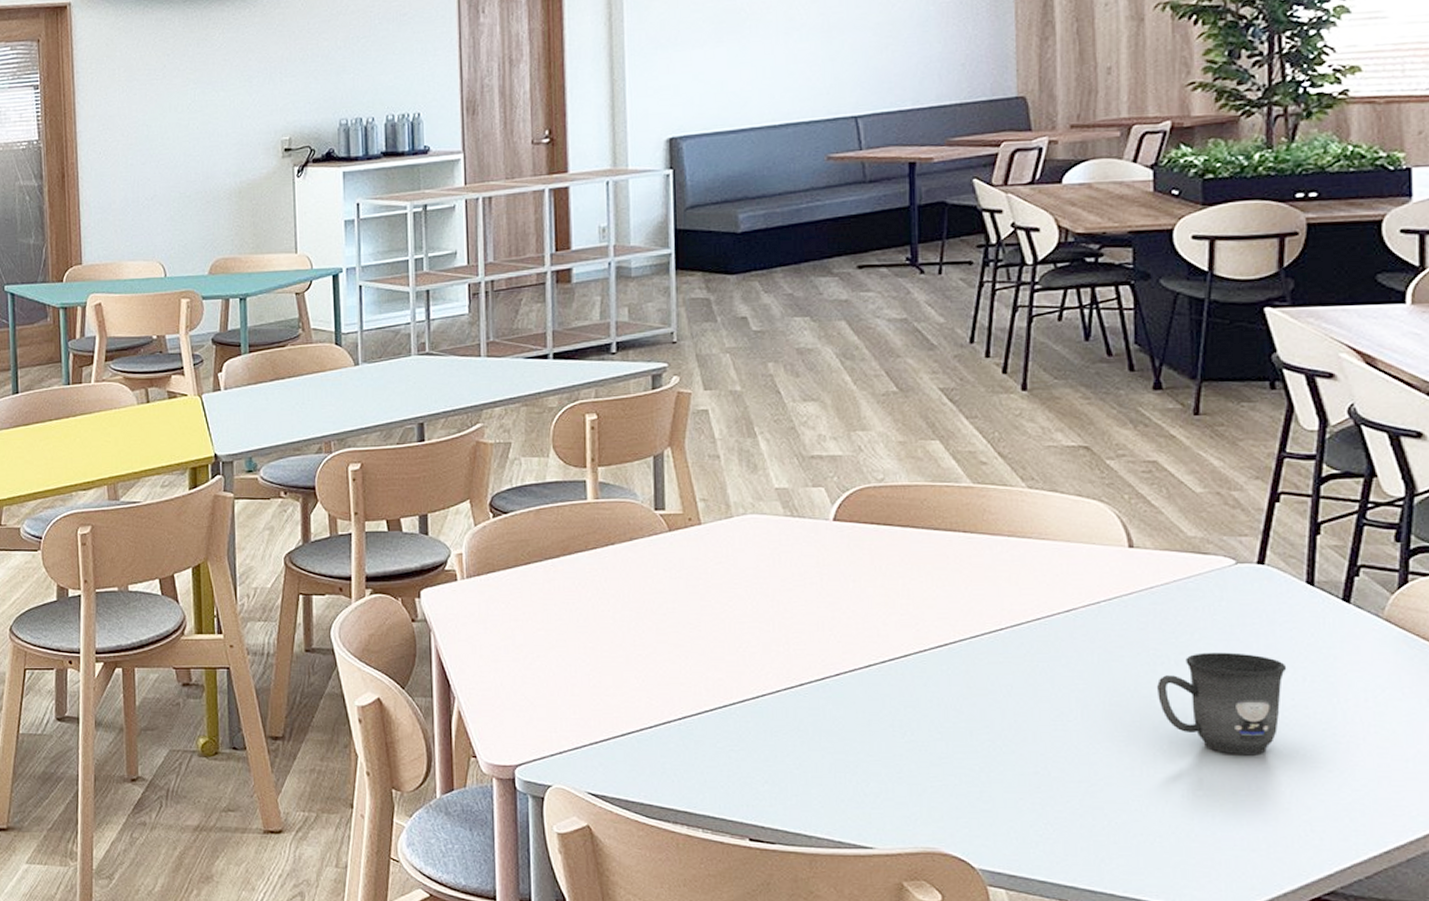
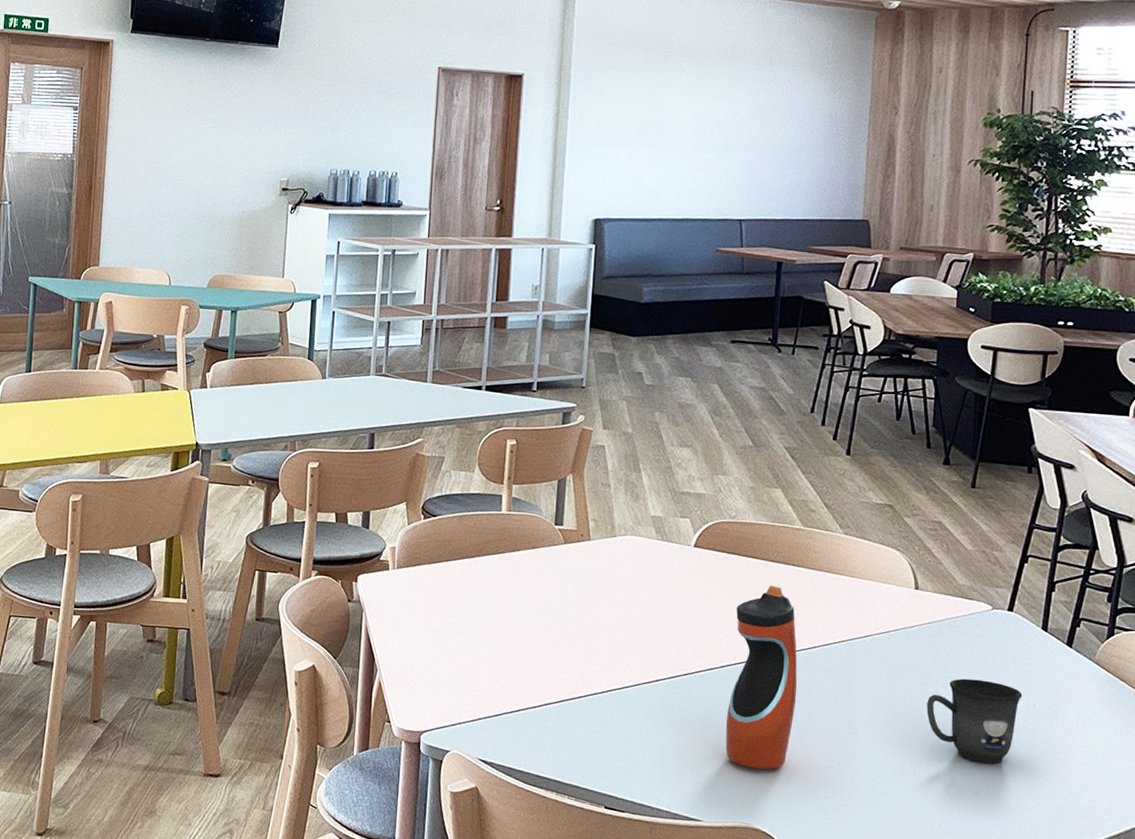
water bottle: none [894,558,984,782] -> present [725,585,798,770]

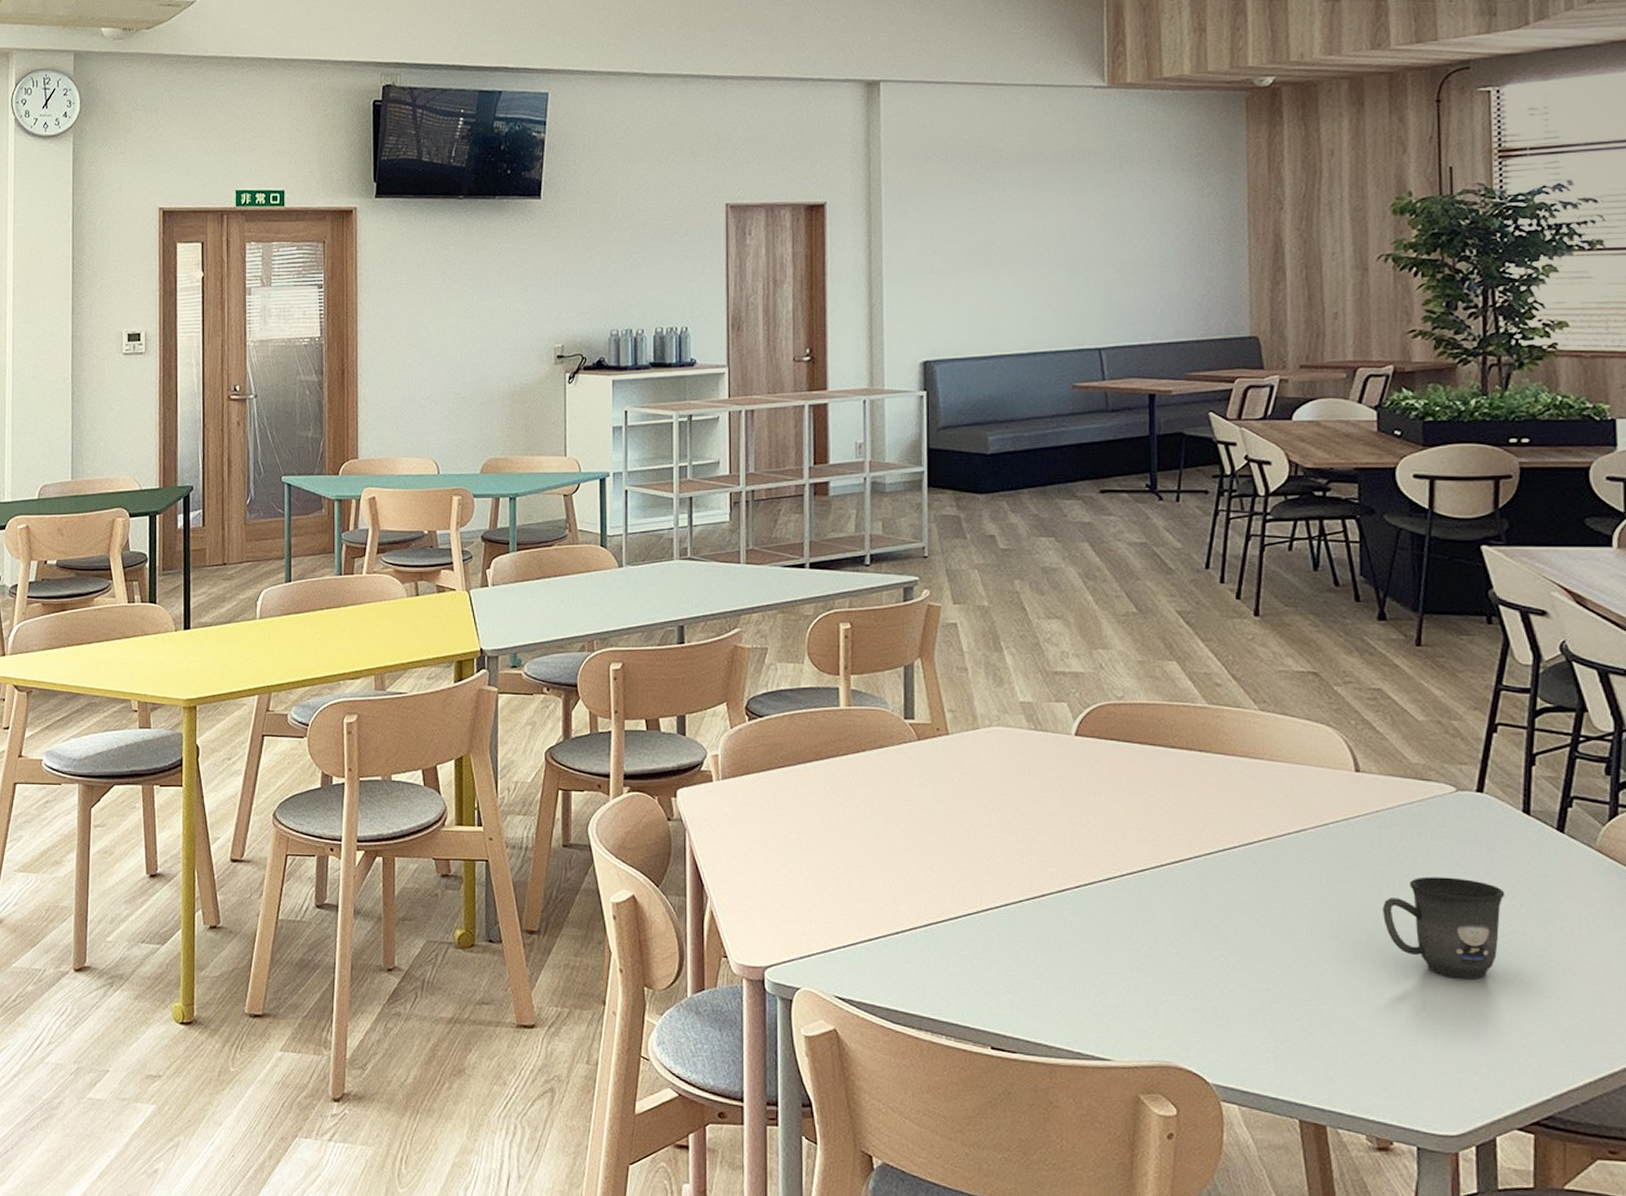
water bottle: present [725,585,798,770] -> none [1131,775,1218,996]

